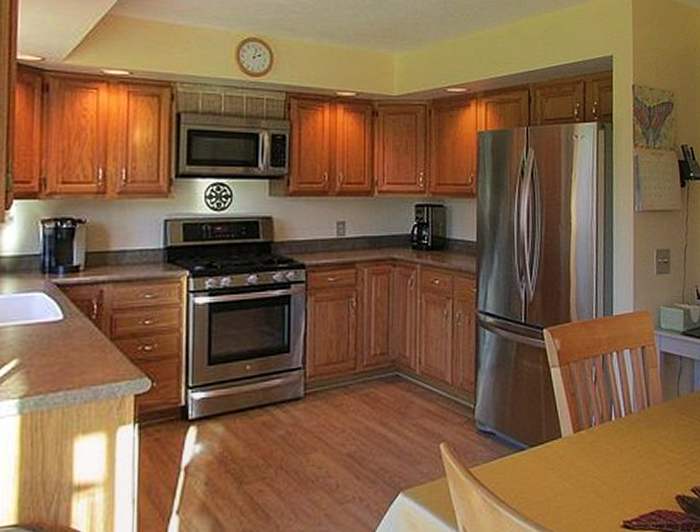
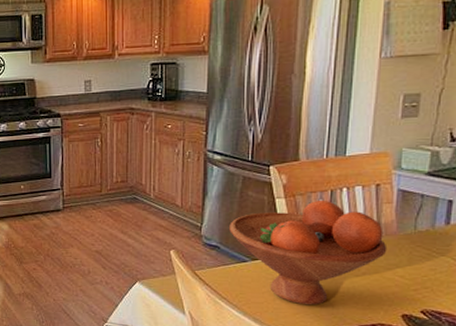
fruit bowl: none [505,366,657,499] -> present [229,200,388,306]

